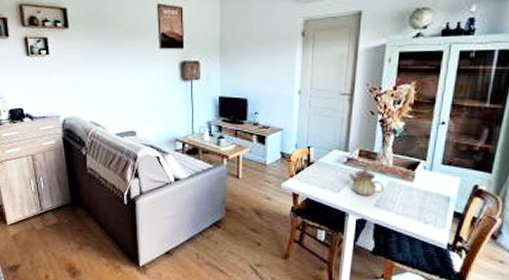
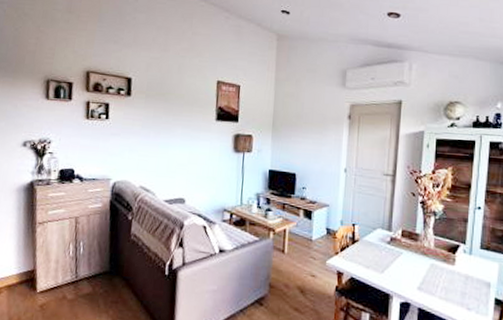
teapot: present [348,168,384,197] -> none [391,249,427,279]

